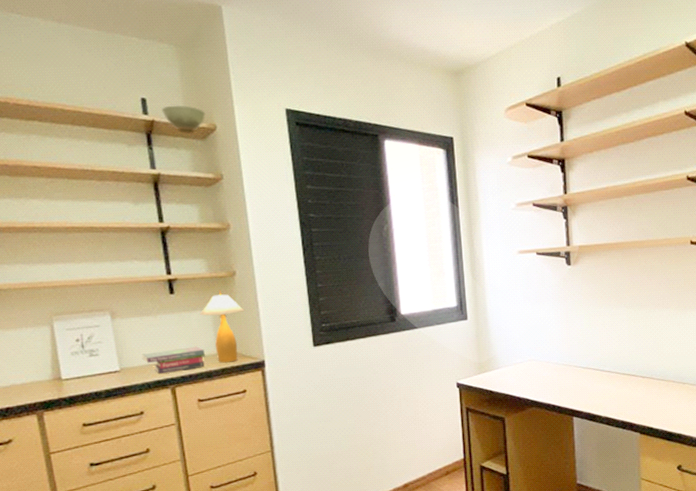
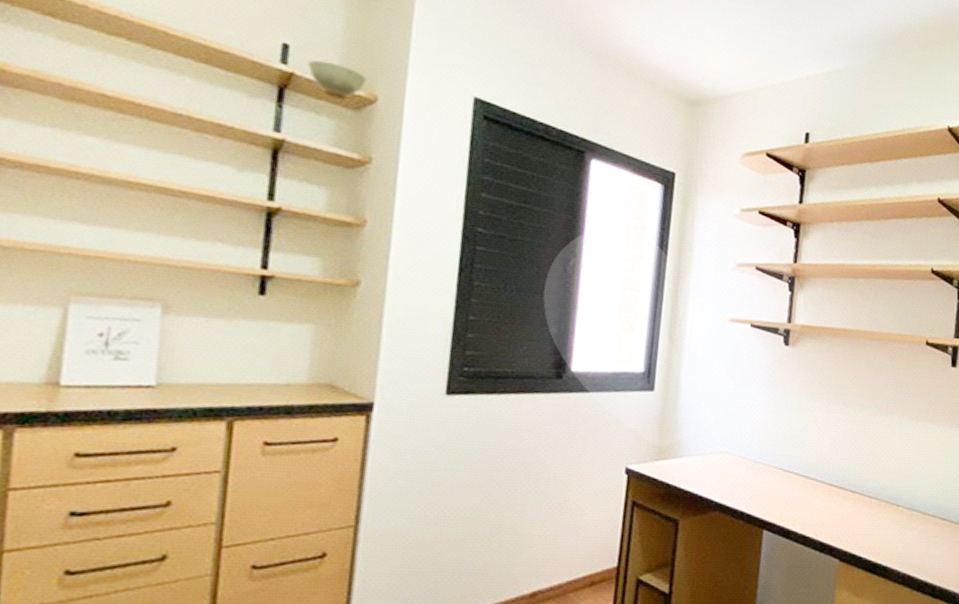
books: present [141,346,205,375] -> none [194,367,290,401]
table lamp: present [199,290,245,363] -> none [294,301,361,399]

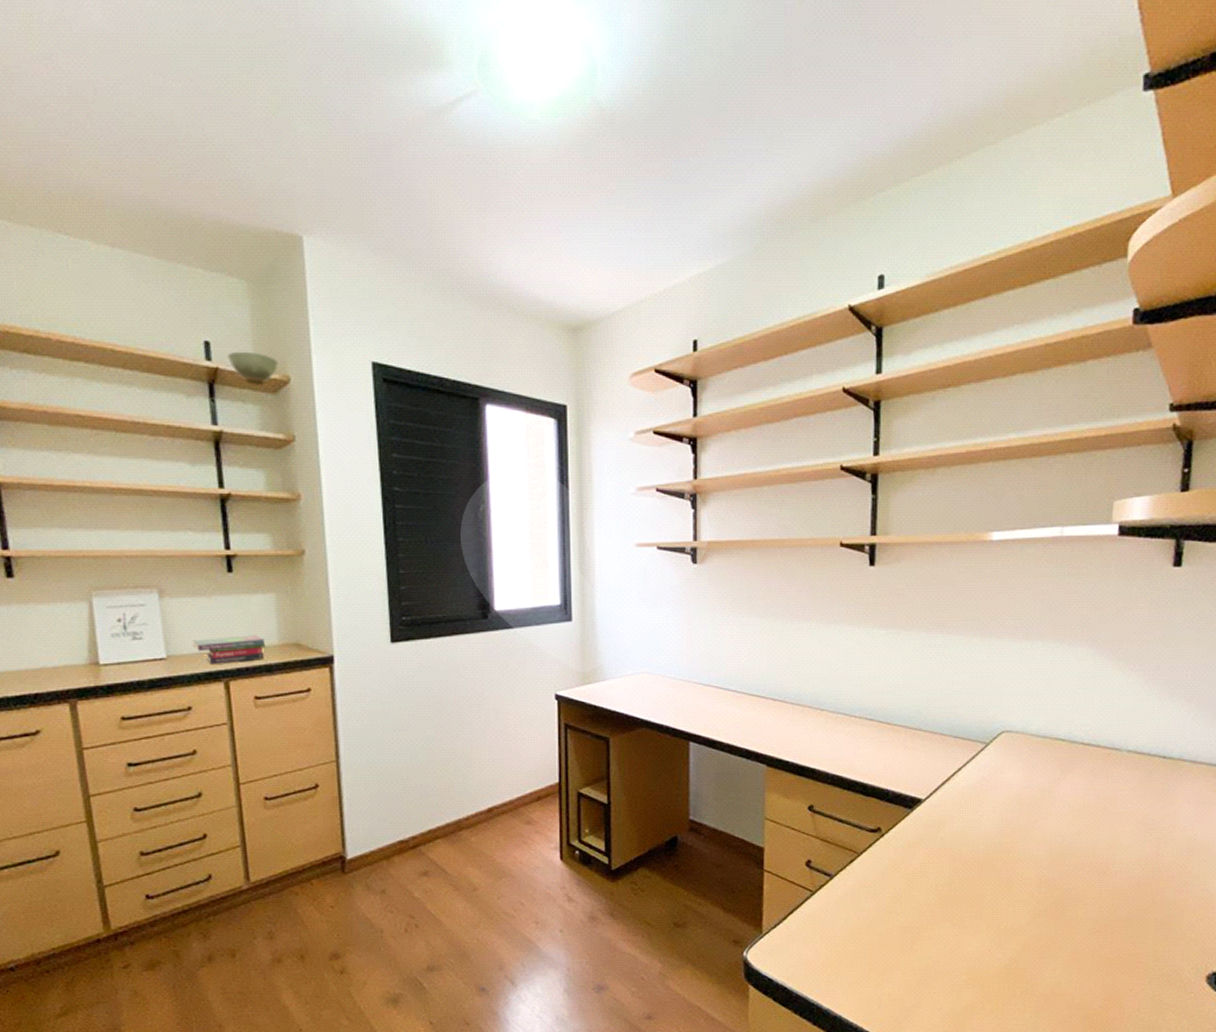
books: none [194,367,290,401] -> present [192,635,265,665]

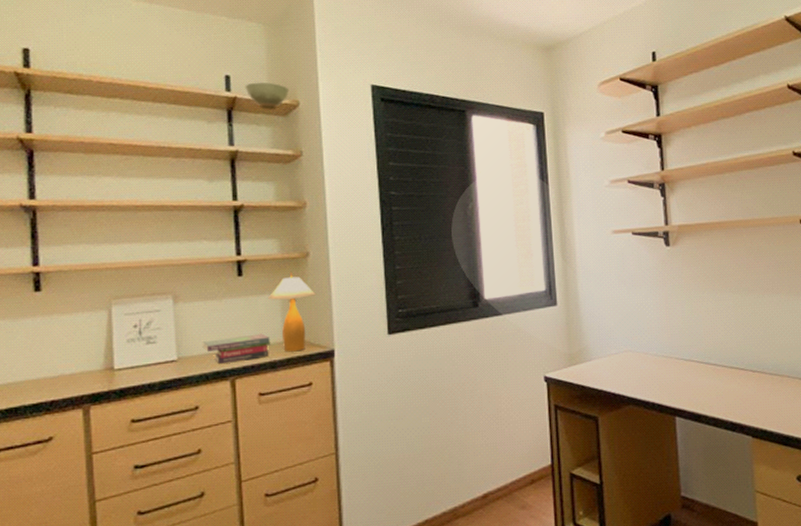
table lamp: none [260,570,313,656] -> present [267,272,316,352]

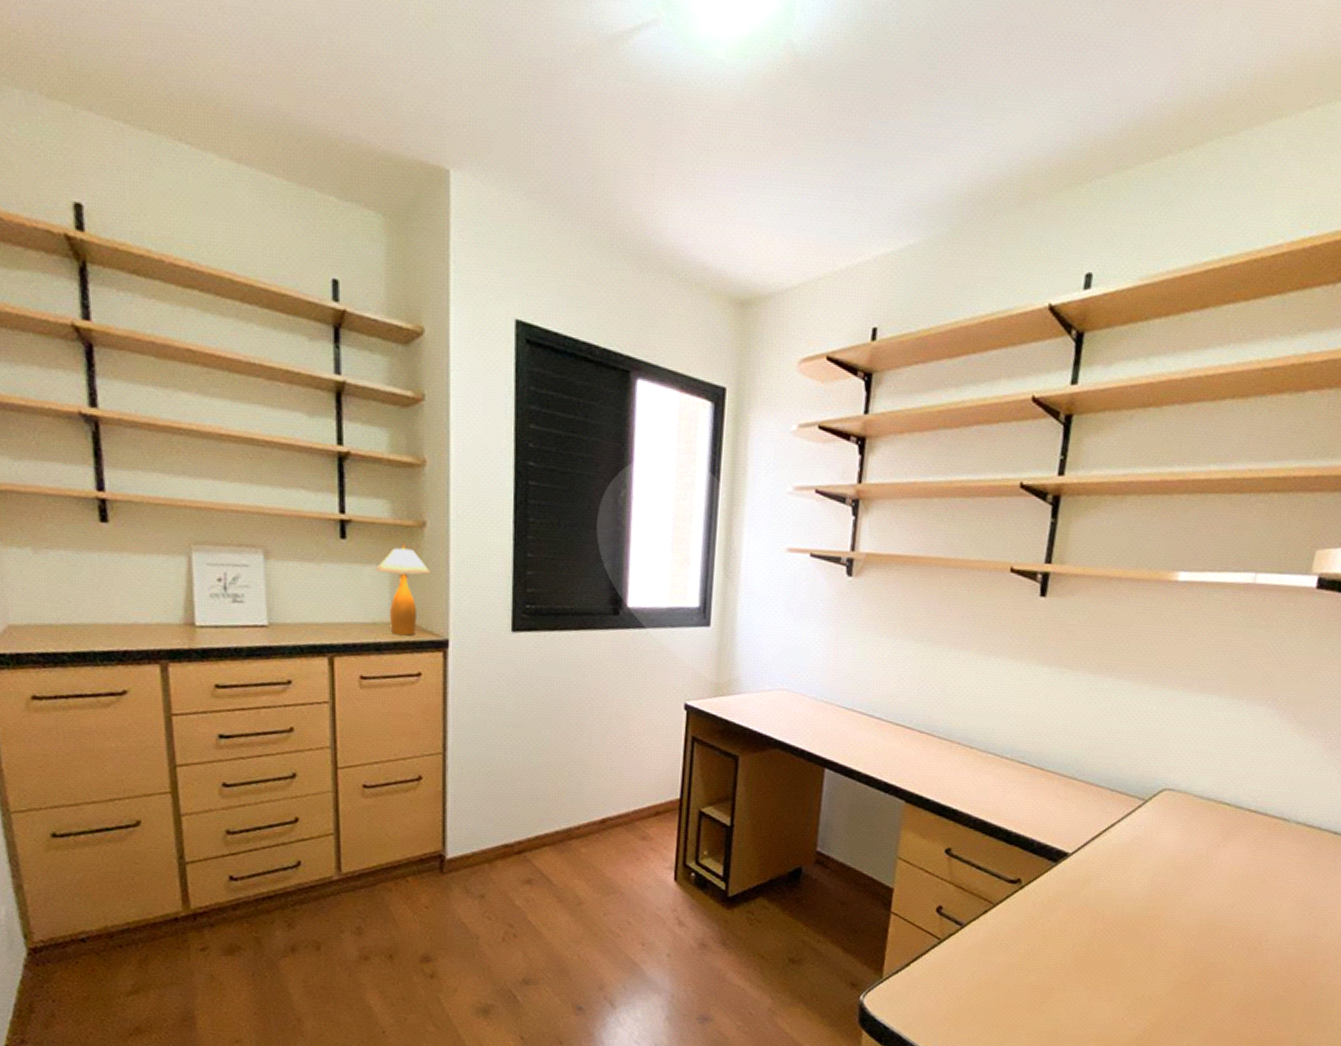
books: present [202,333,270,365] -> none [297,608,375,638]
bowl: present [245,82,290,110] -> none [357,293,413,335]

